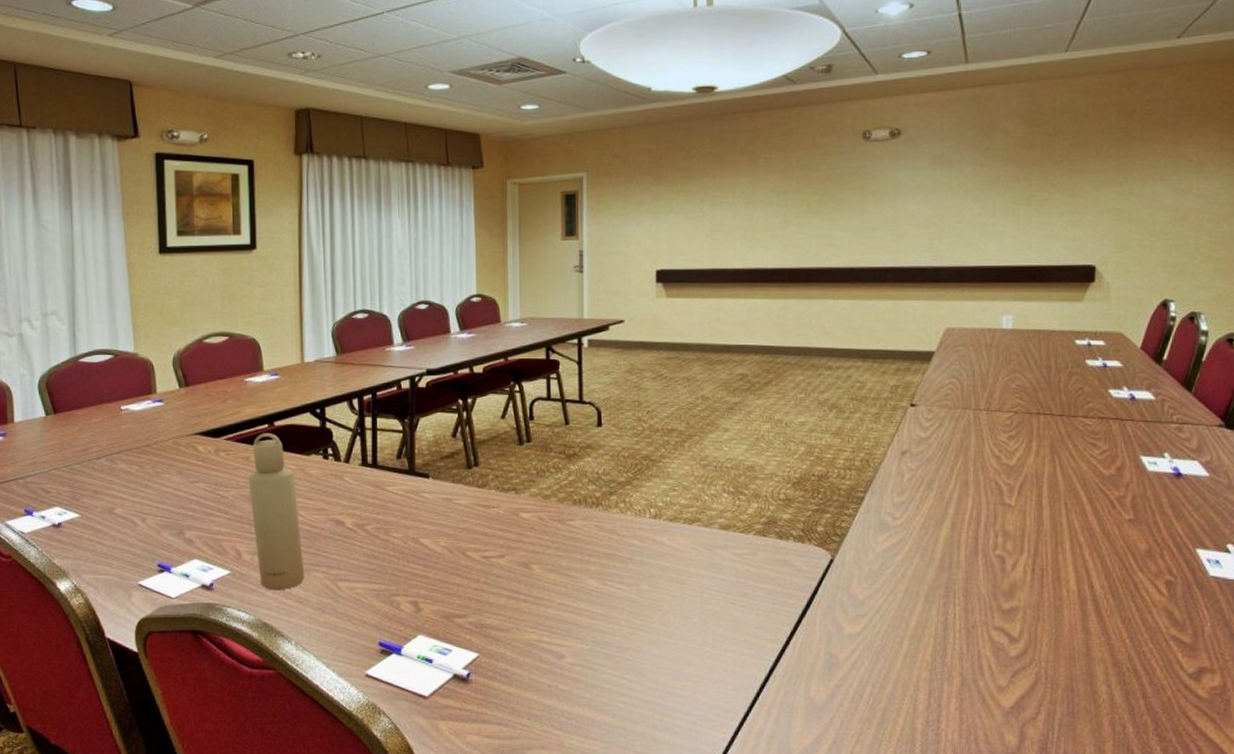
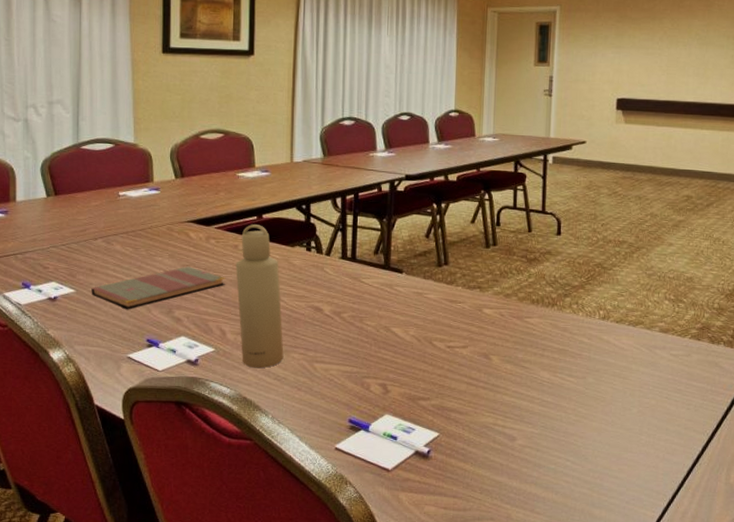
binder: none [97,482,239,534] -> present [91,266,226,310]

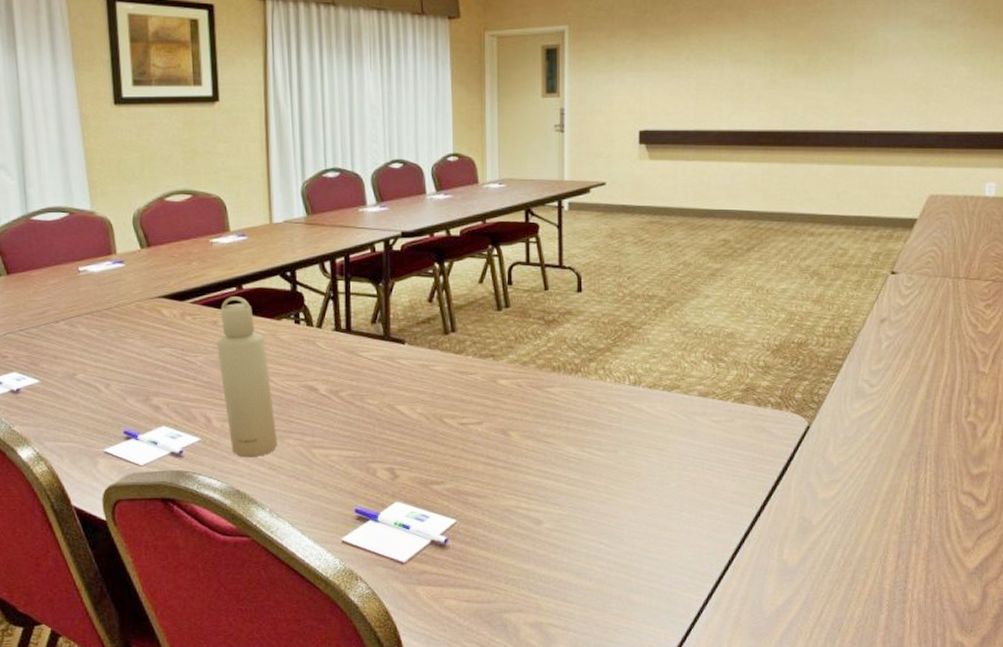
binder: present [91,266,226,310] -> none [57,347,207,400]

